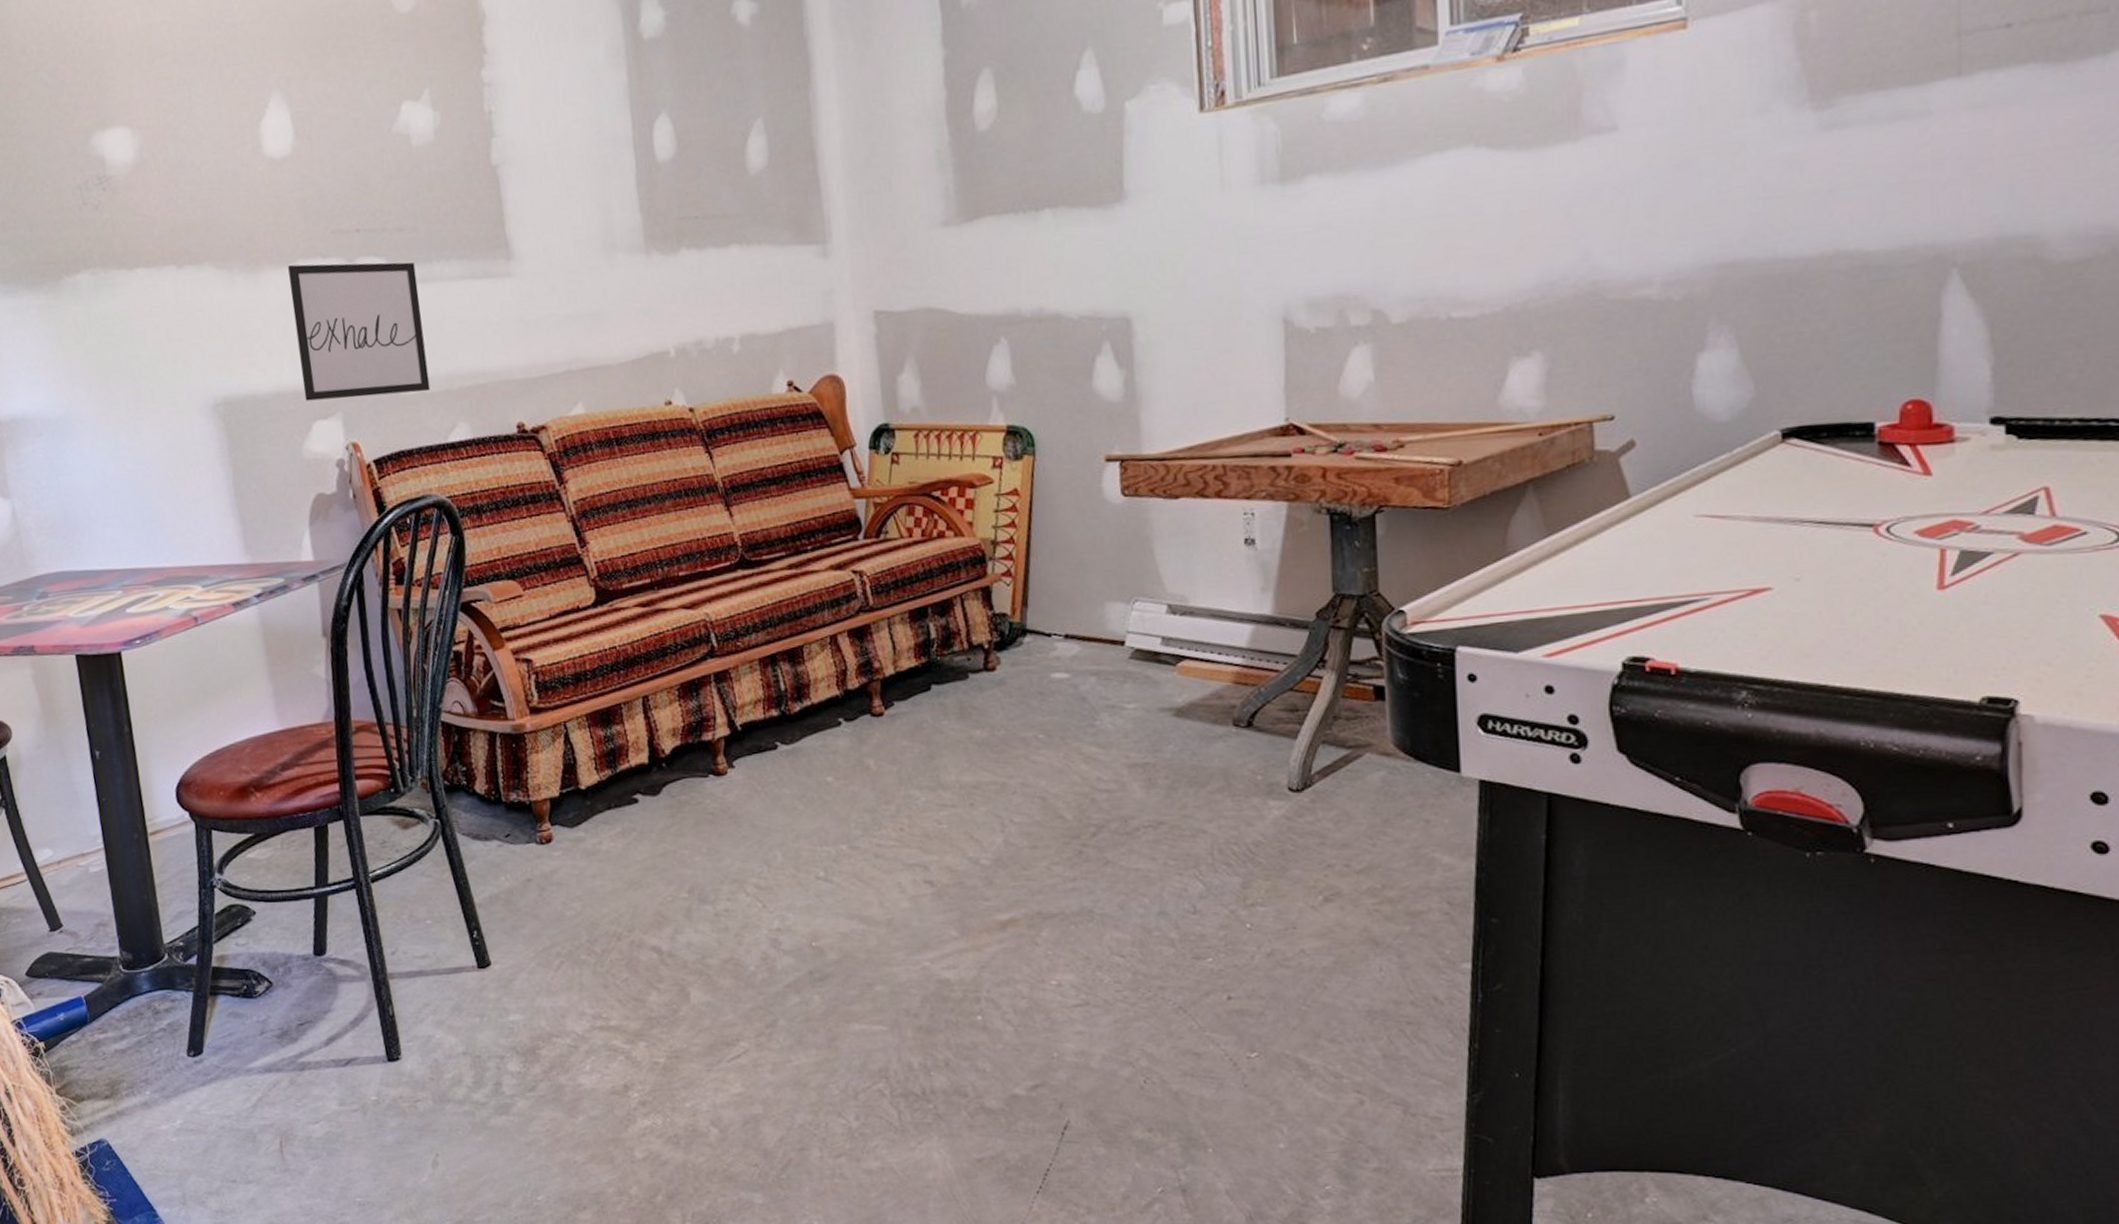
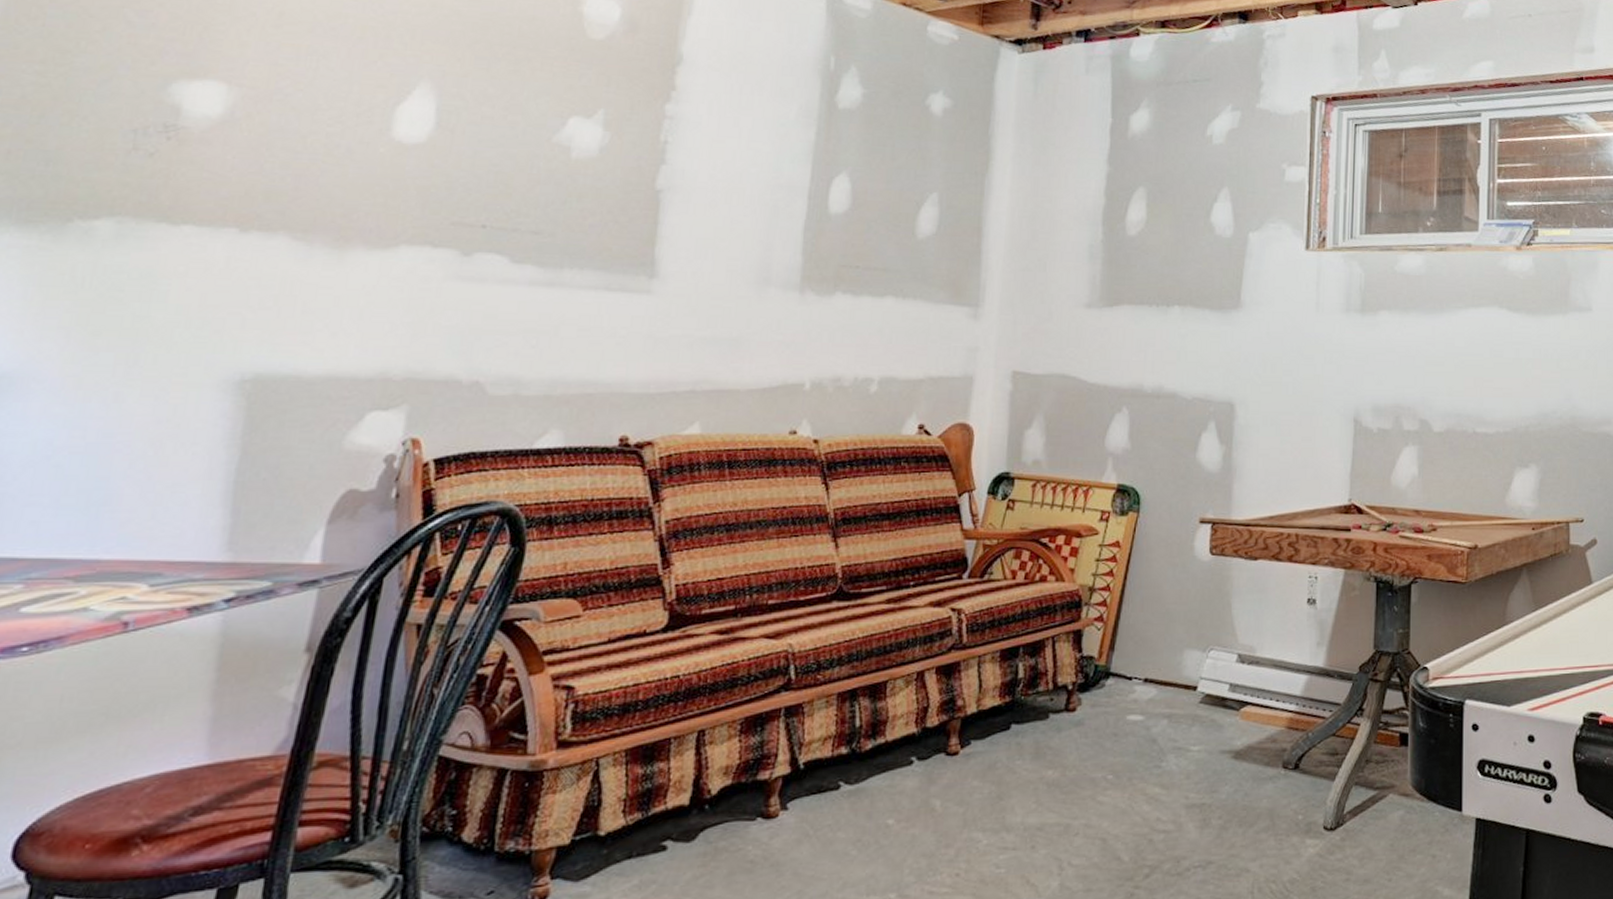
wall art: present [288,262,431,401] -> none [365,249,542,394]

